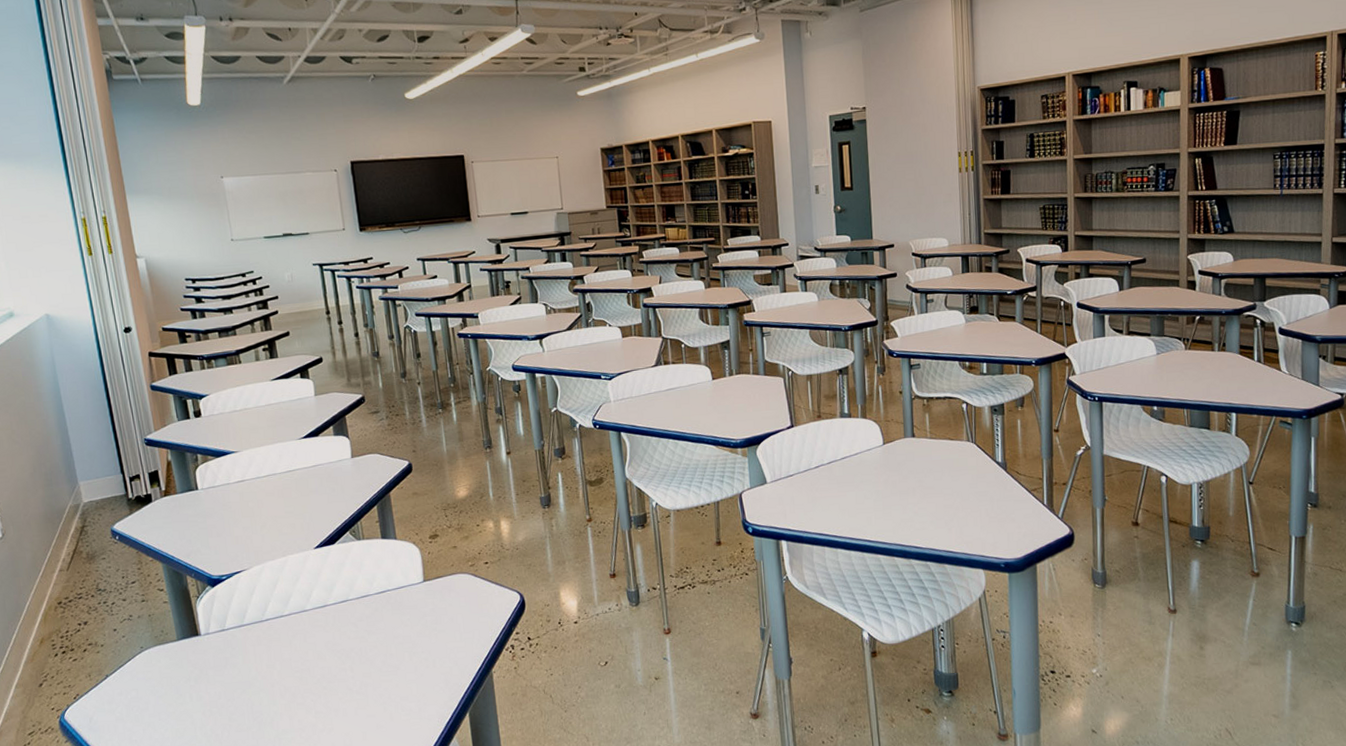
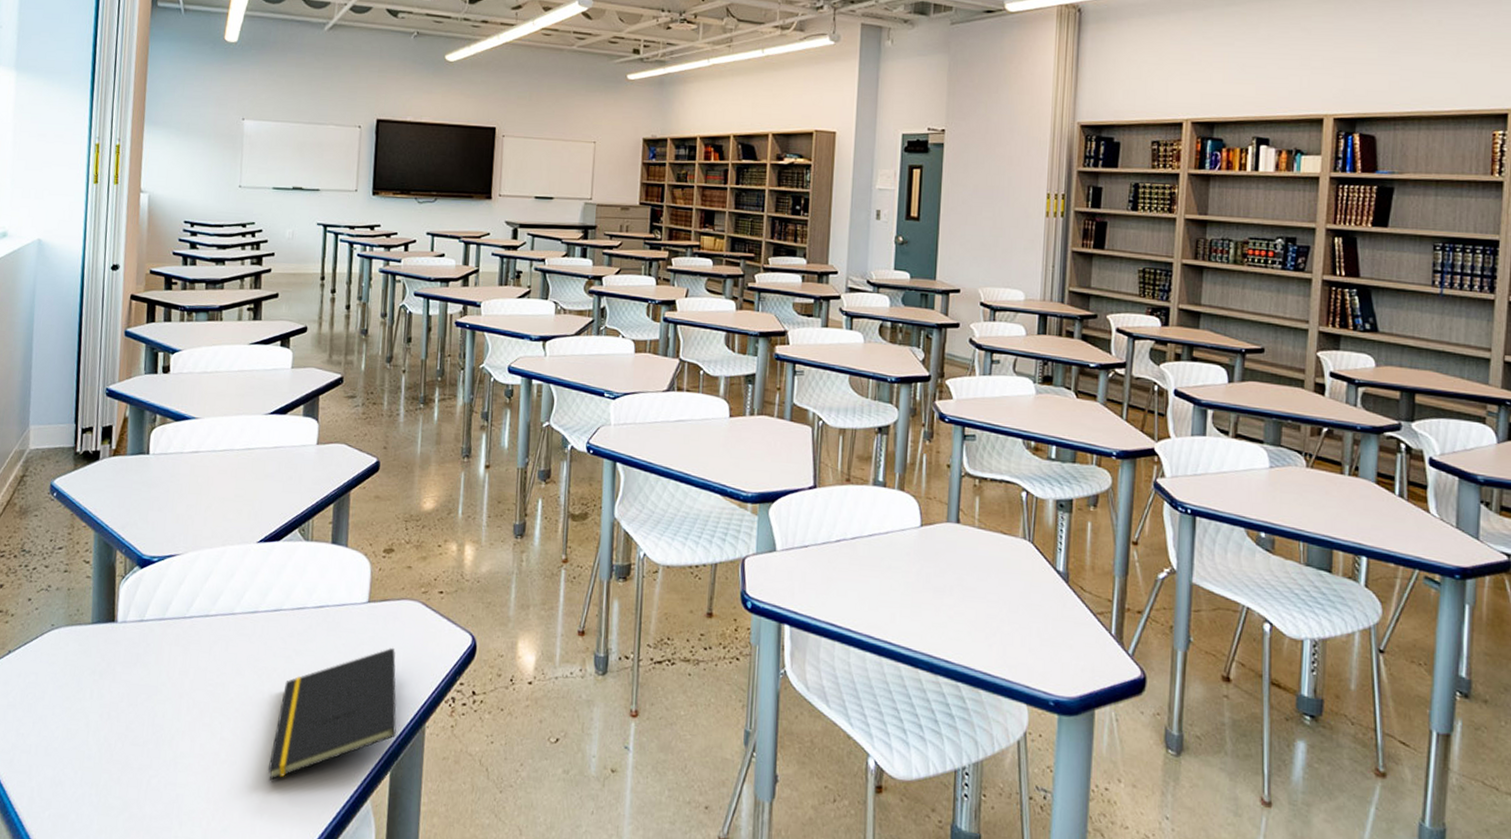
notepad: none [362,614,468,738] -> present [267,647,397,781]

